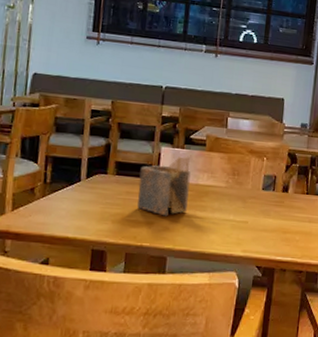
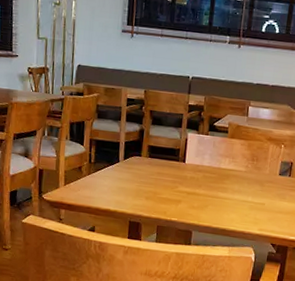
napkin holder: present [137,156,191,217] -> none [167,142,214,196]

